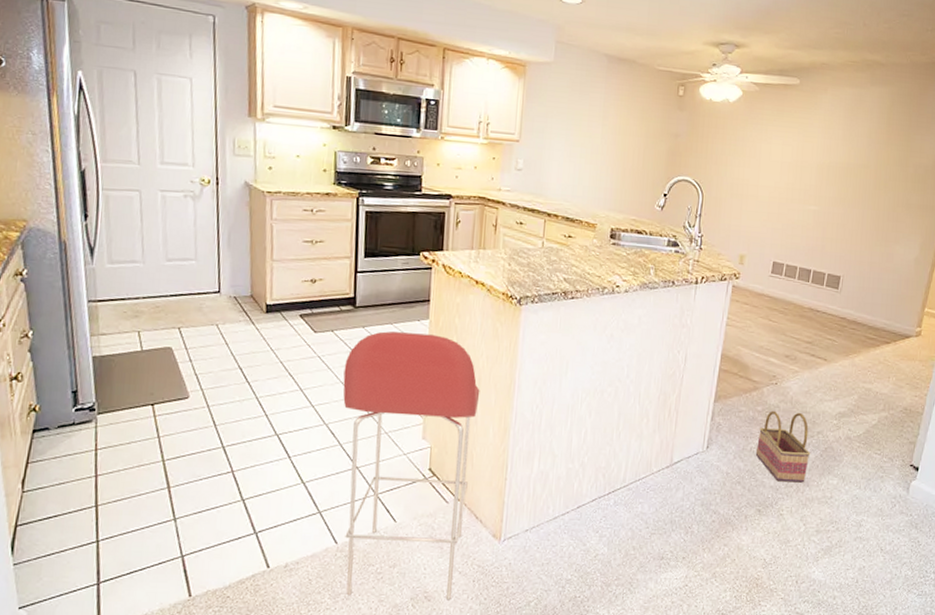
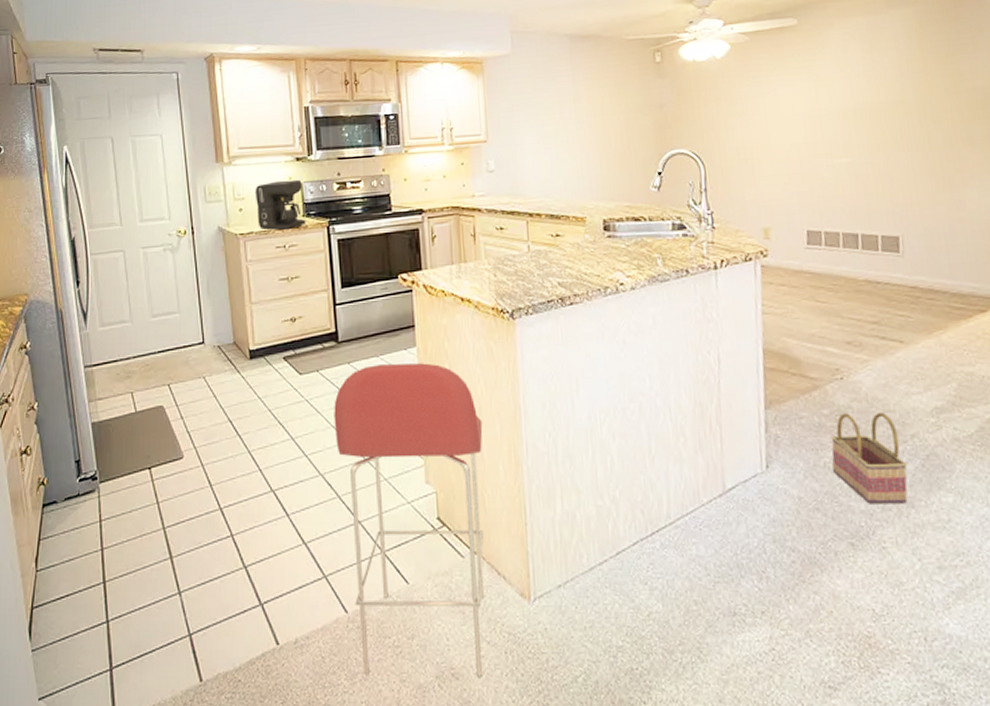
coffee maker: none [287,145,336,195] -> present [256,179,306,230]

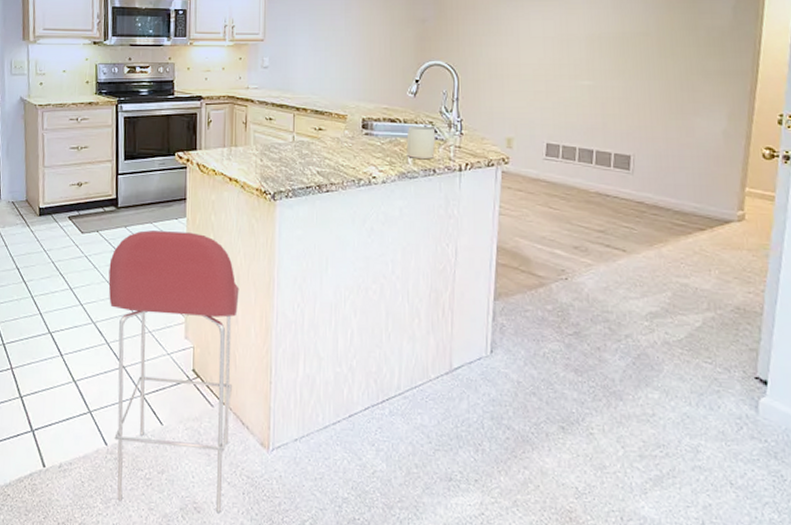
coffee maker: present [256,179,306,230] -> none [55,61,98,104]
mug: none [653,222,687,260] -> present [406,125,436,160]
basket: present [831,411,908,504] -> none [550,310,620,396]

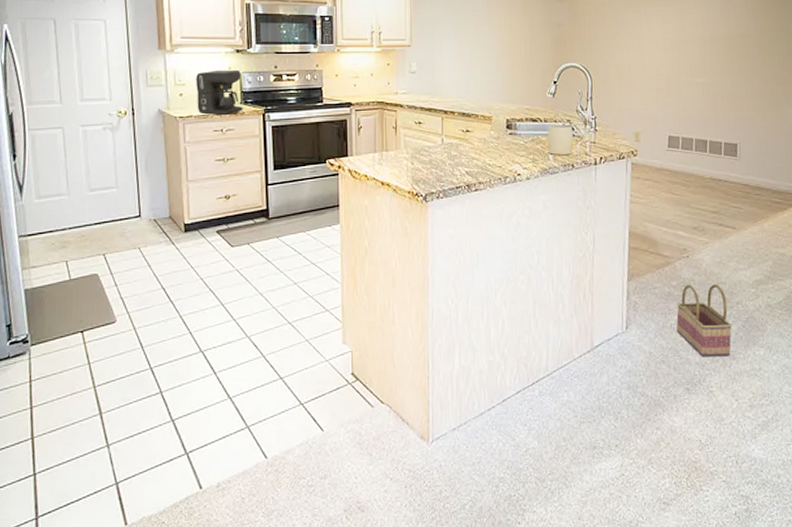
coffee maker: none [55,61,98,104] -> present [196,69,243,115]
bar stool: present [108,230,239,514] -> none [262,238,395,512]
basket: none [550,310,620,396] -> present [676,283,733,357]

